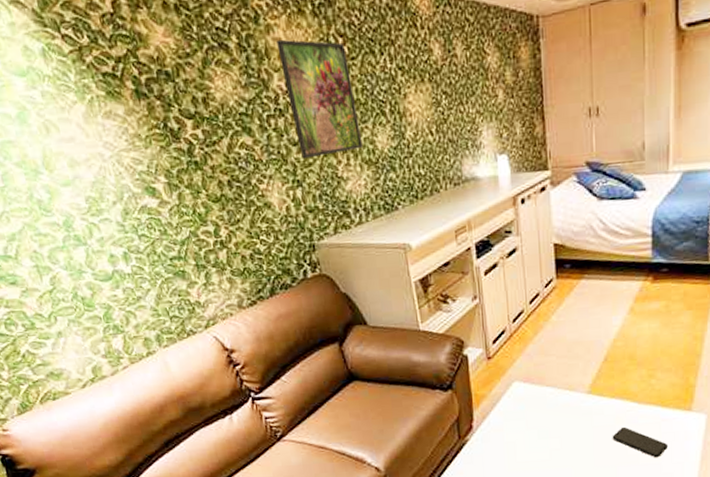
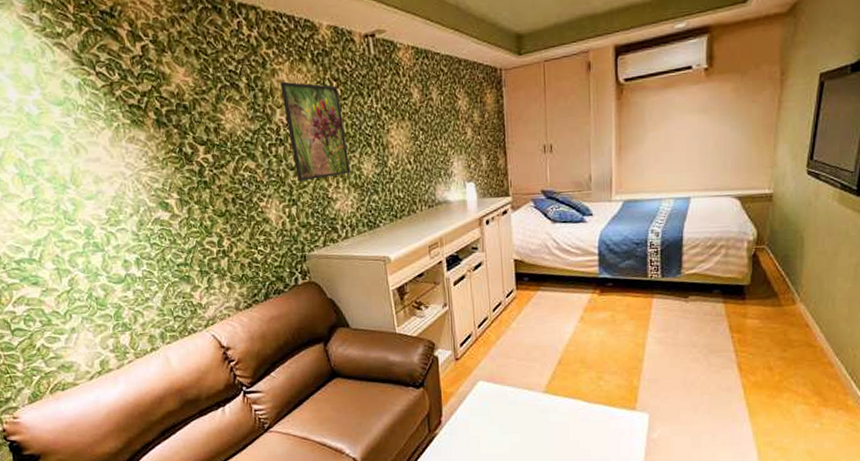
smartphone: present [612,426,669,458] -> none [566,423,616,453]

